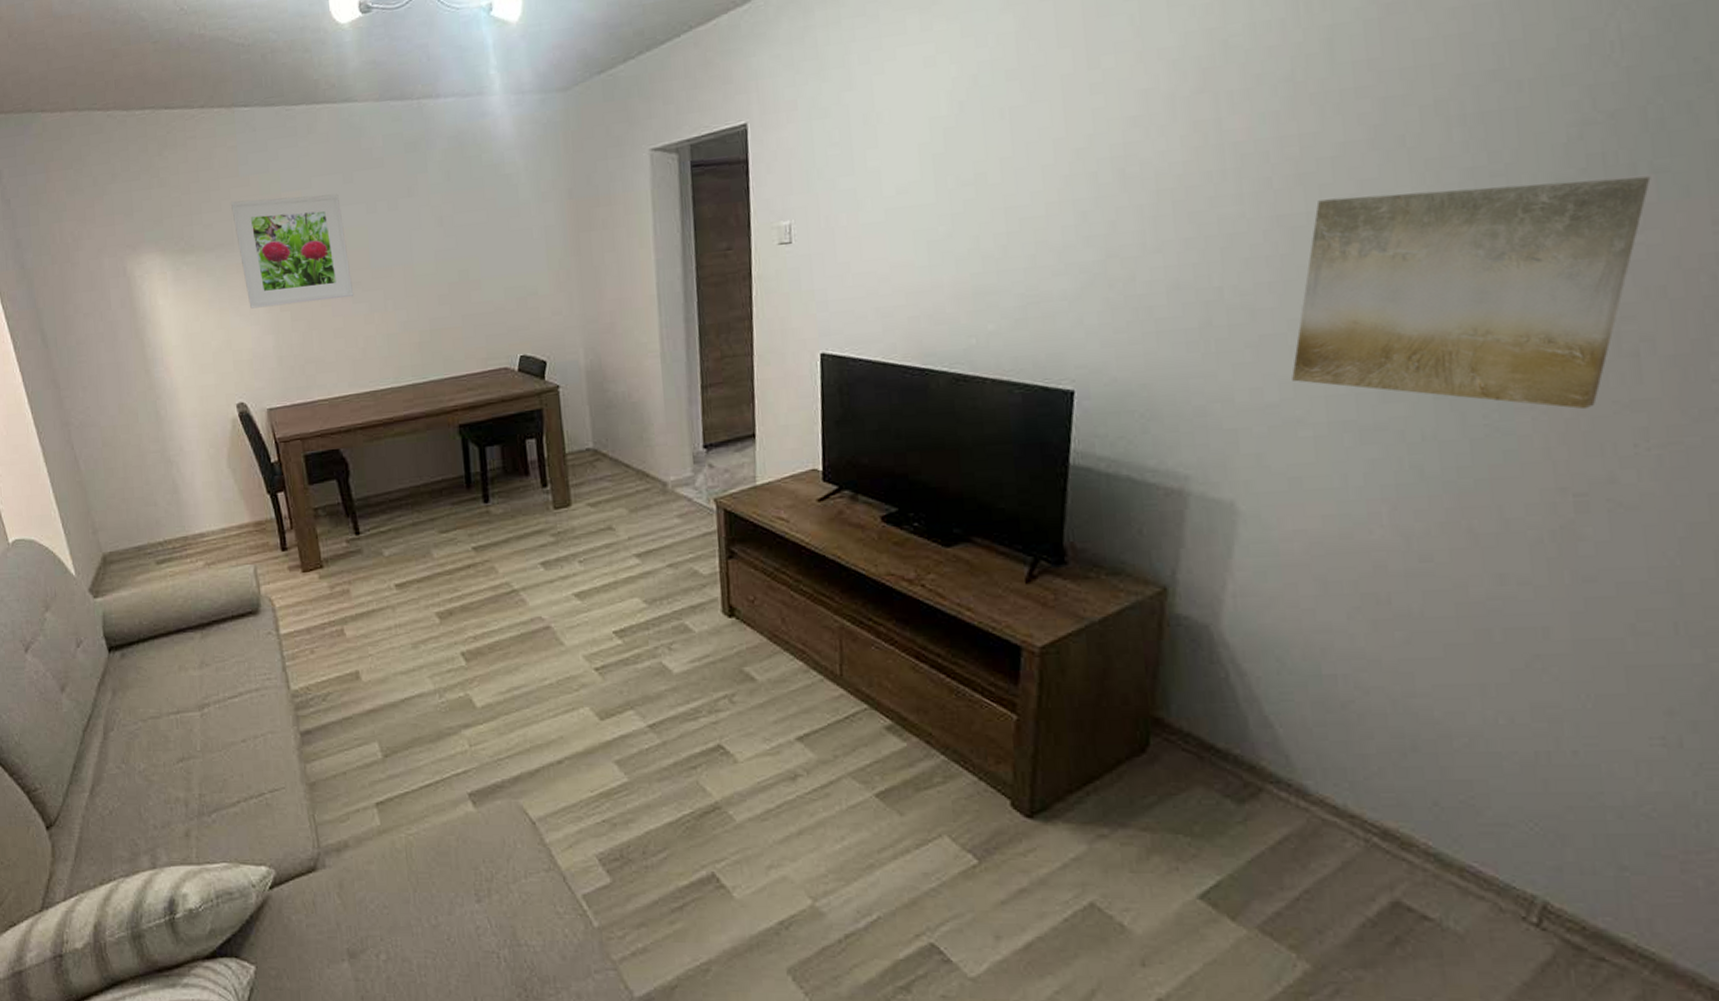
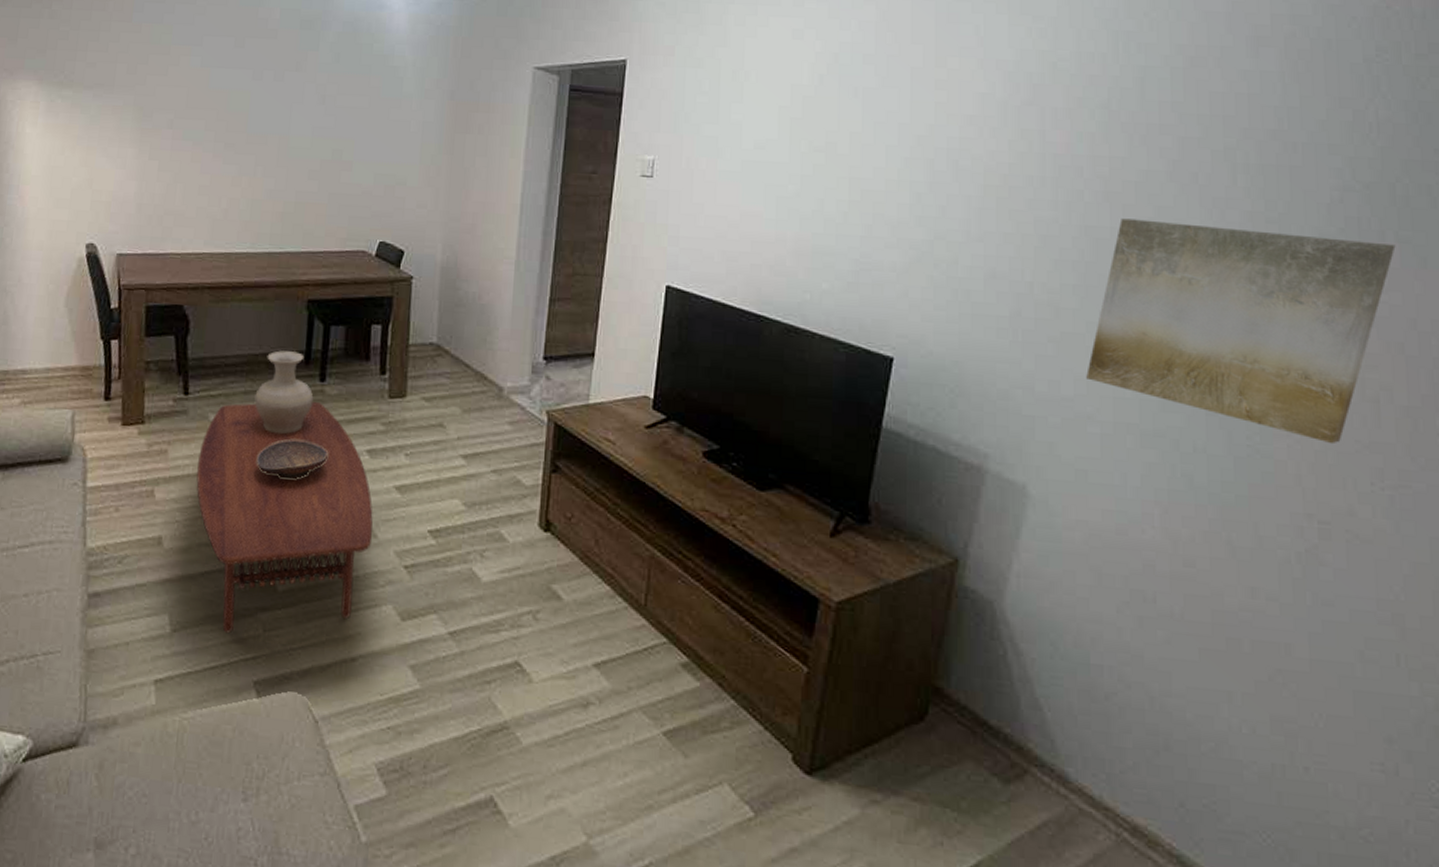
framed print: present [231,193,354,309] -> none [118,45,228,158]
coffee table: none [380,522,560,753] -> present [196,401,373,634]
vase: none [423,477,481,560] -> present [254,350,314,435]
decorative bowl: none [435,562,504,602] -> present [256,439,329,480]

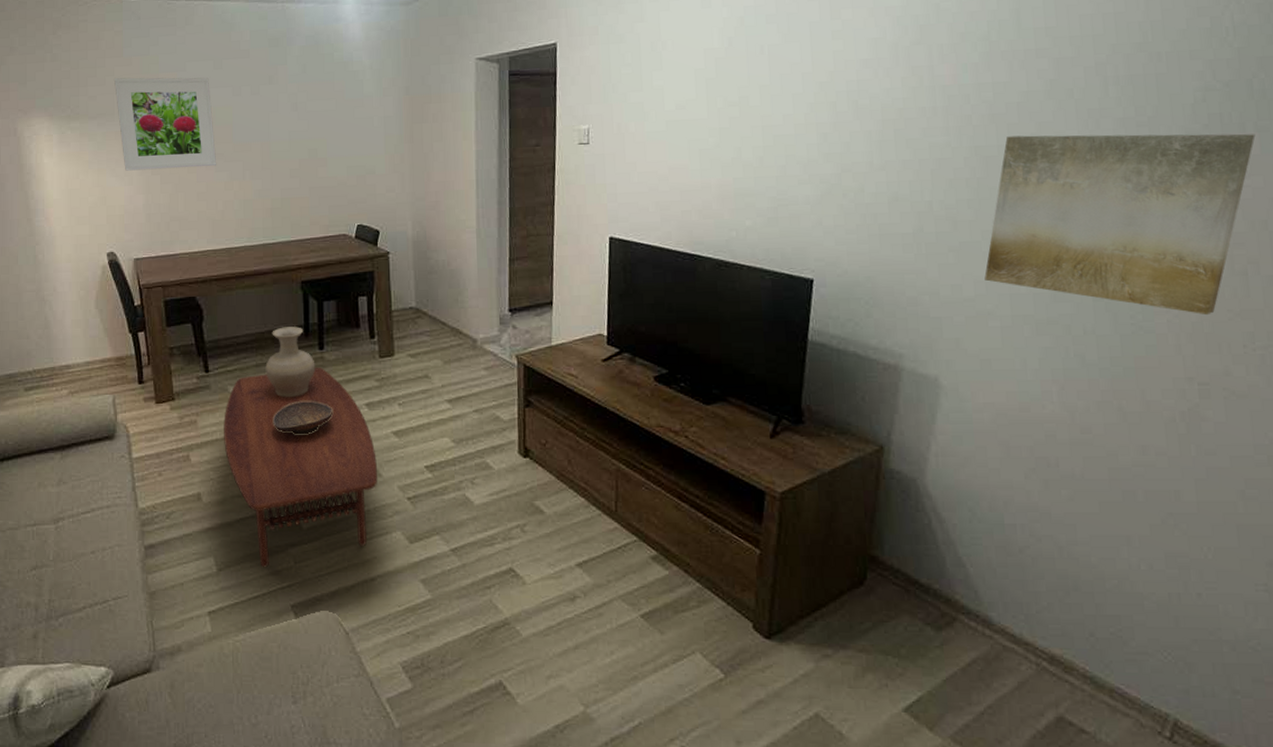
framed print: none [118,45,228,158] -> present [114,77,217,171]

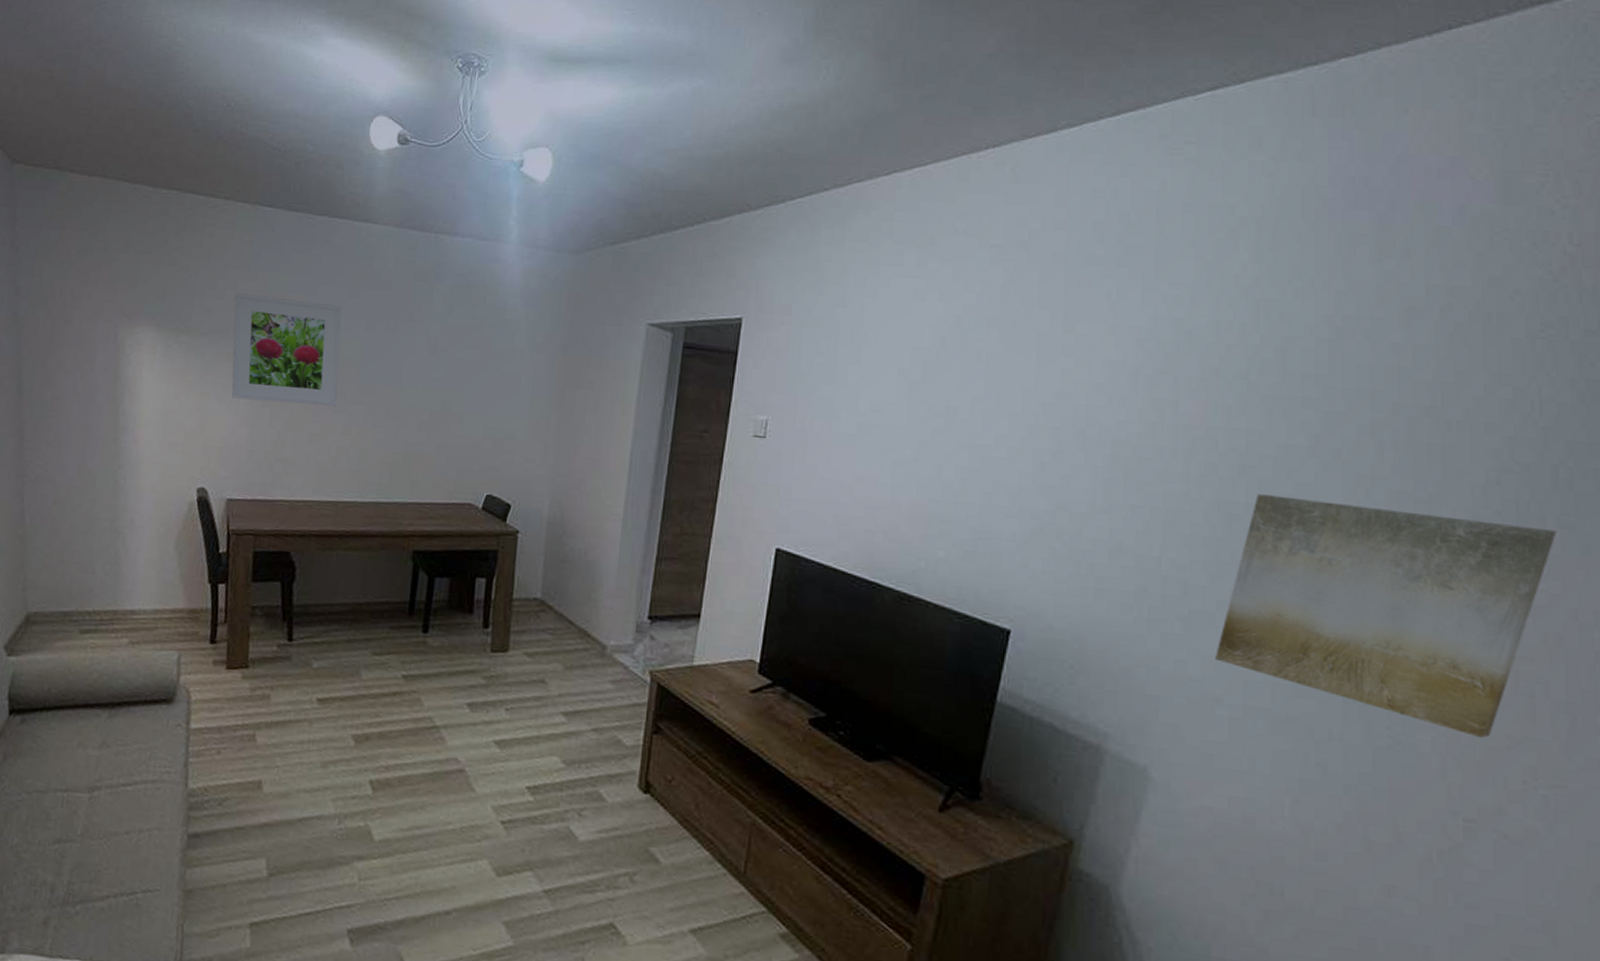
coffee table: present [224,367,378,568] -> none [297,652,472,881]
vase: present [265,326,316,398] -> none [357,600,416,684]
decorative bowl: present [272,401,334,435] -> none [357,689,429,730]

